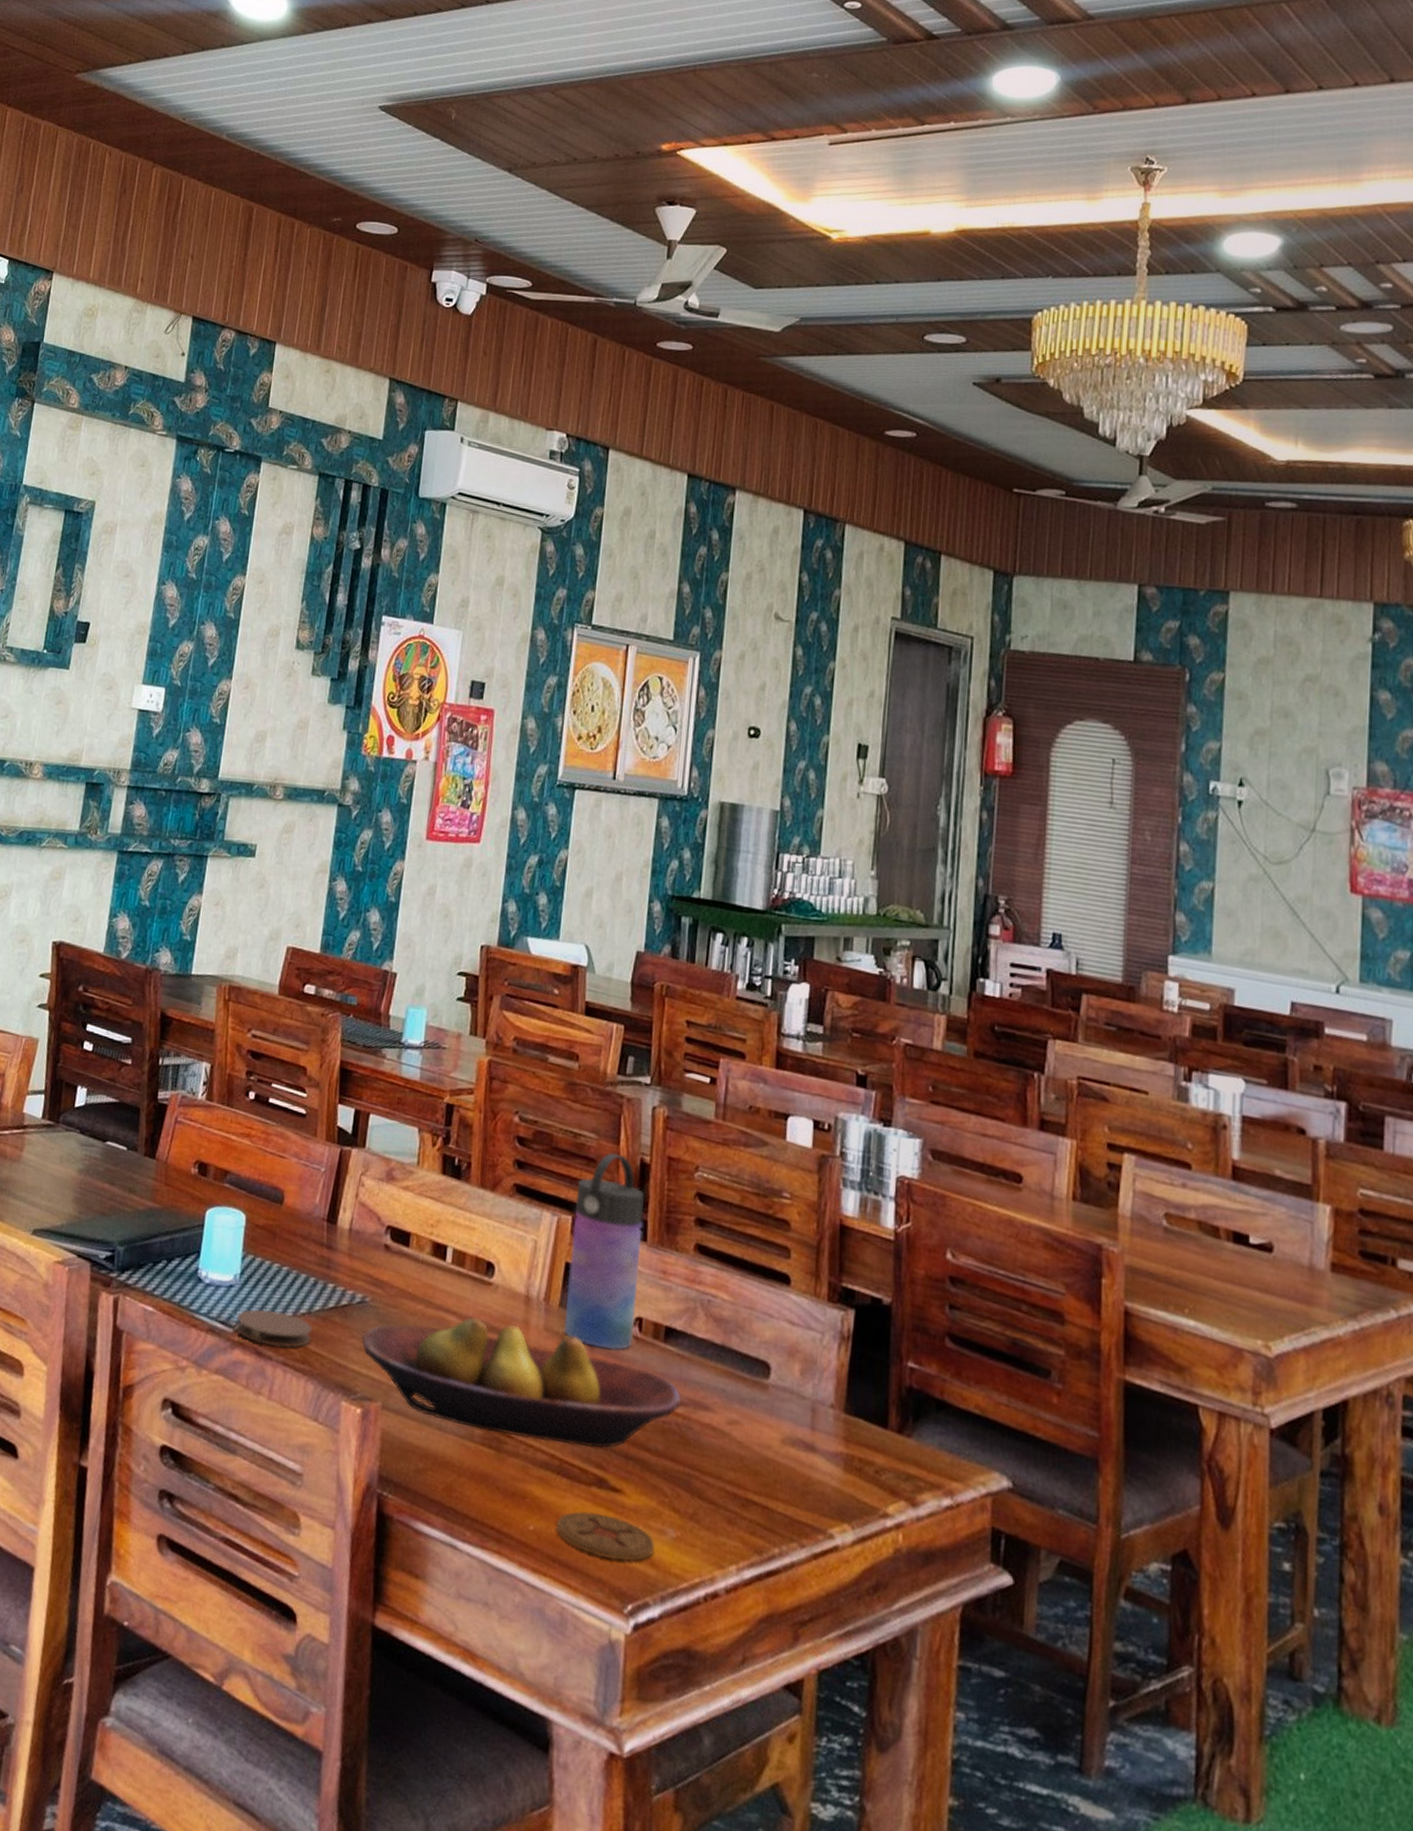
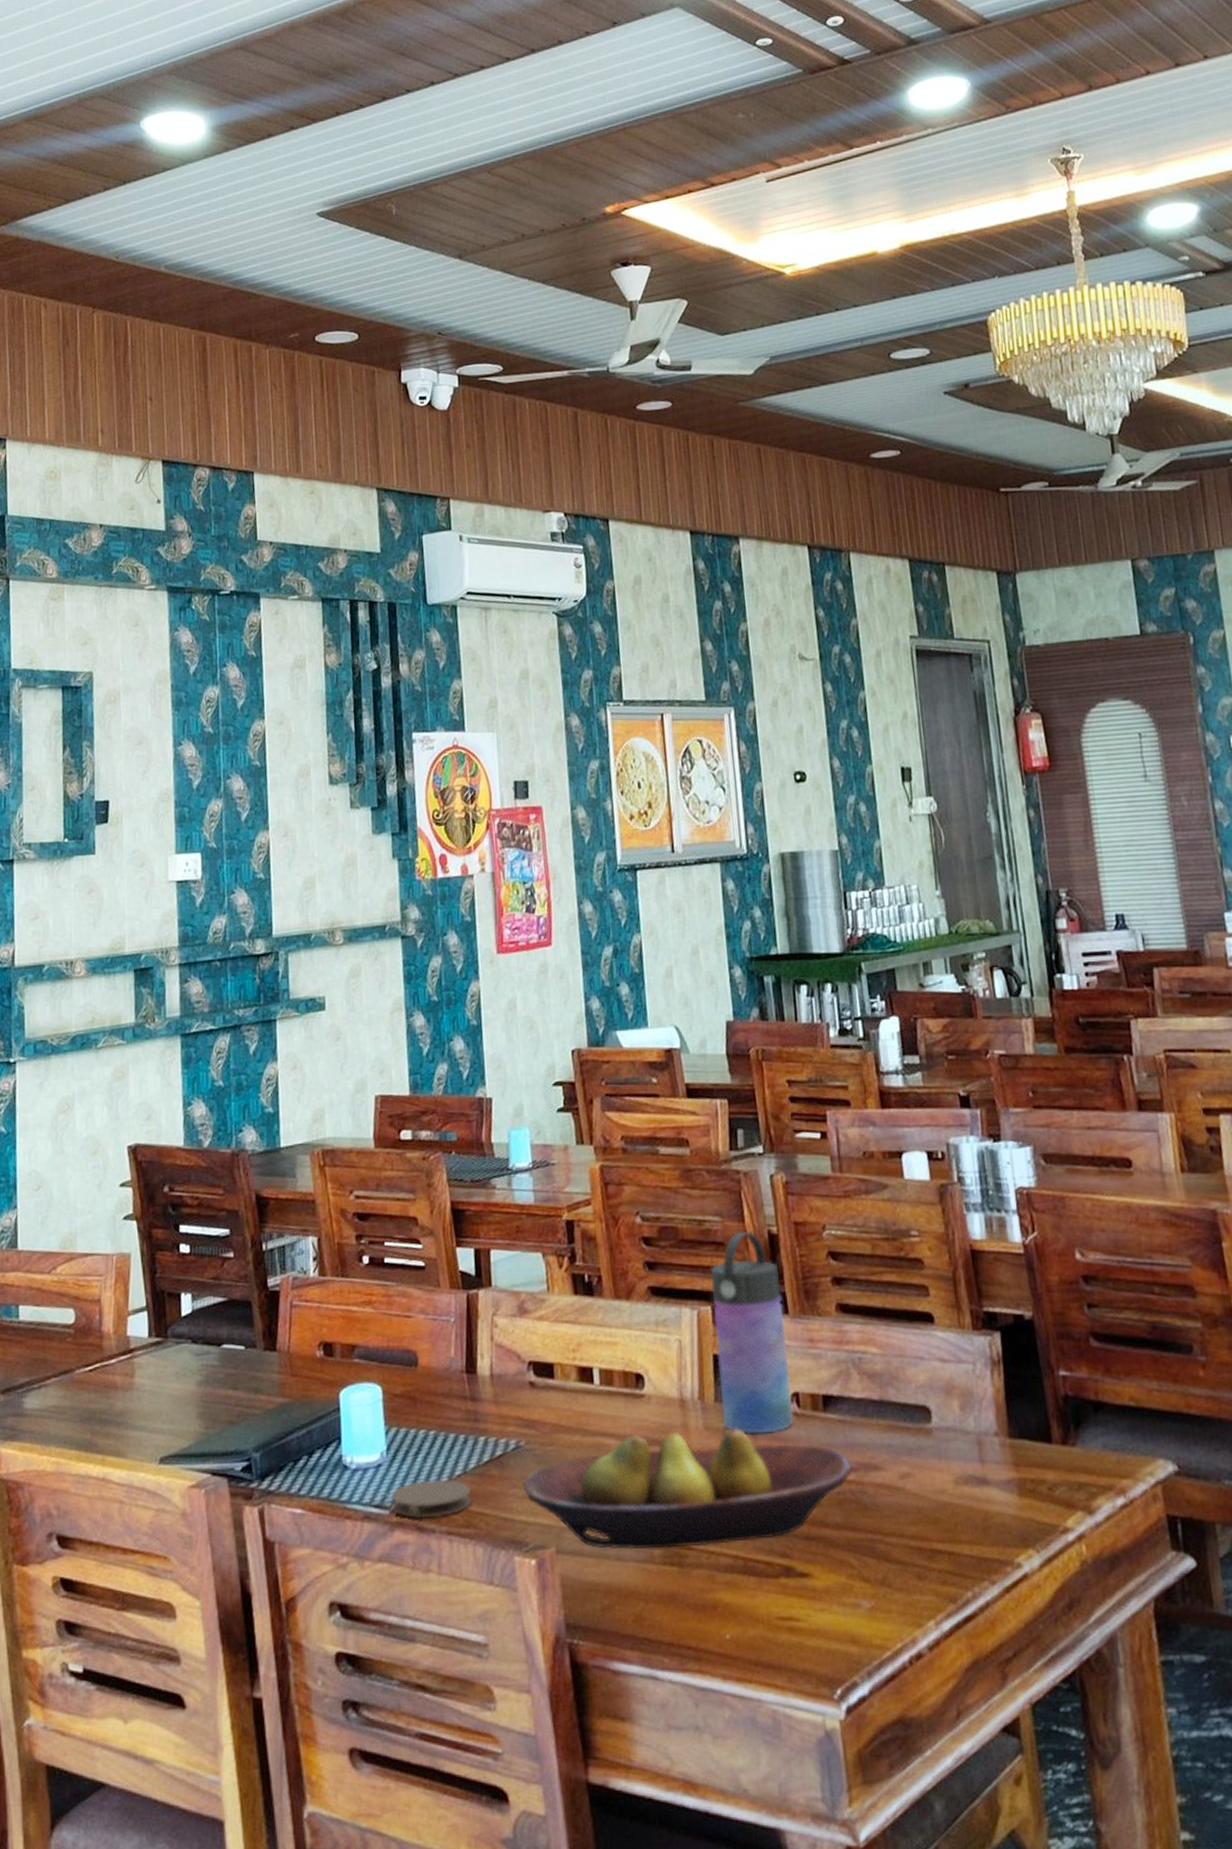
coaster: present [556,1511,655,1561] -> none [752,1603,852,1649]

